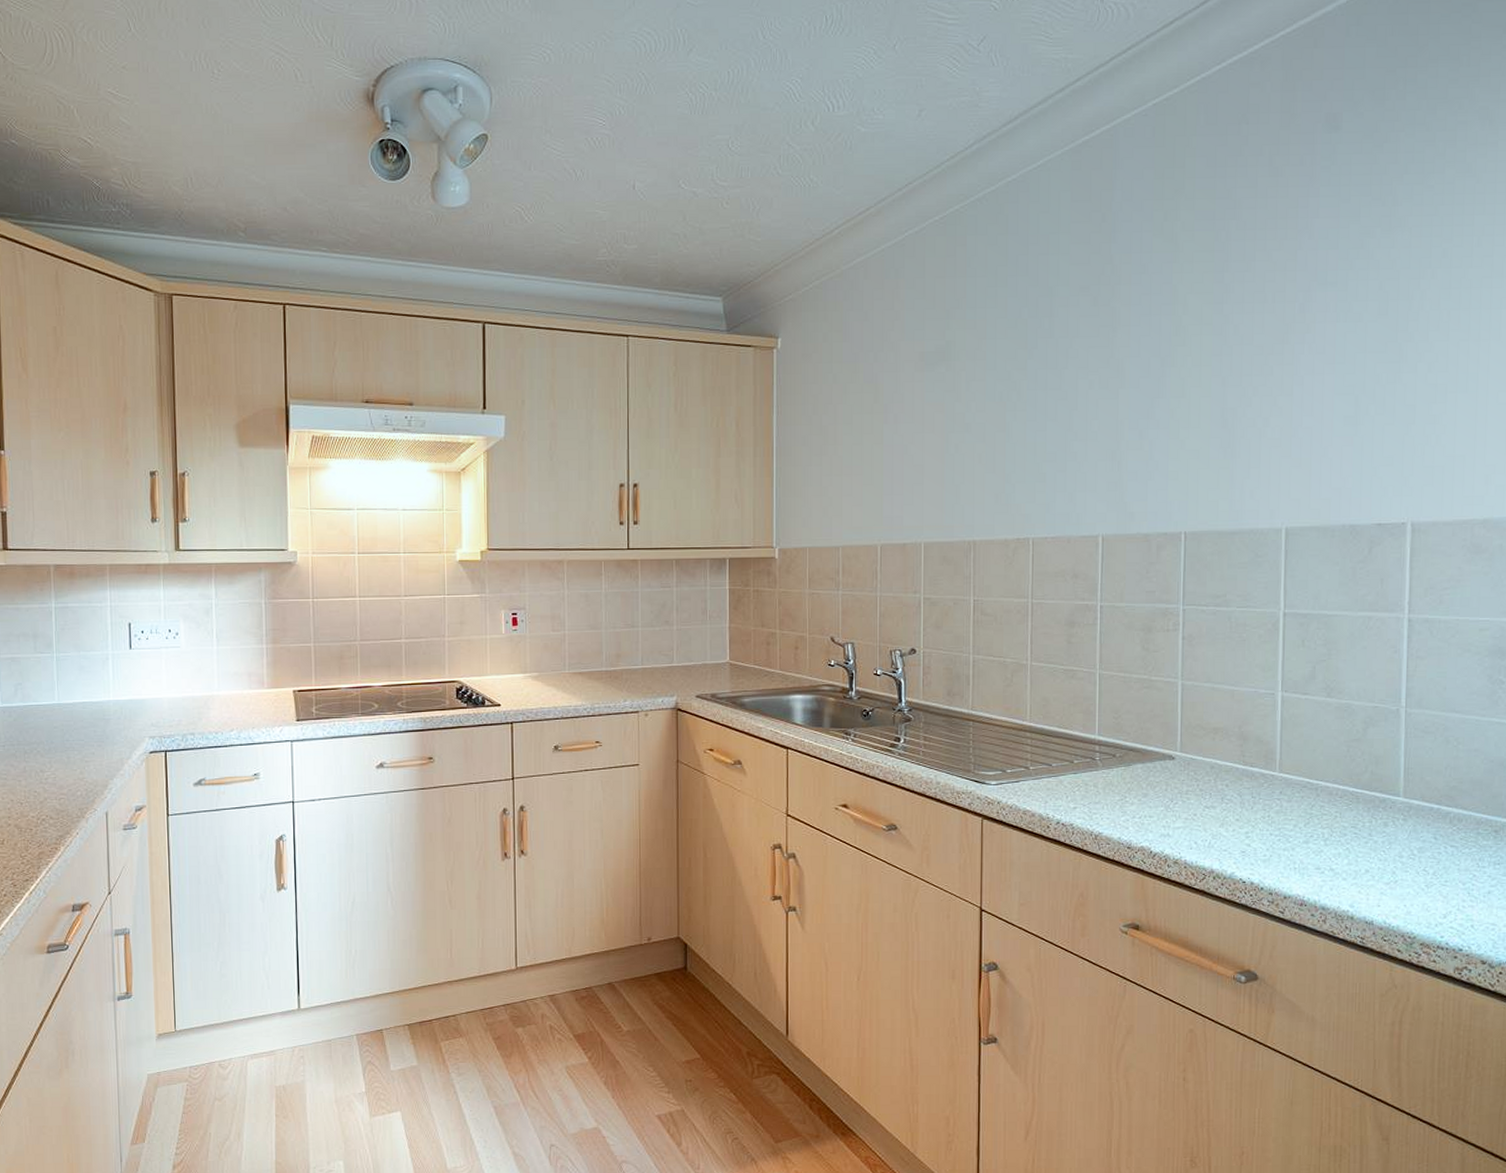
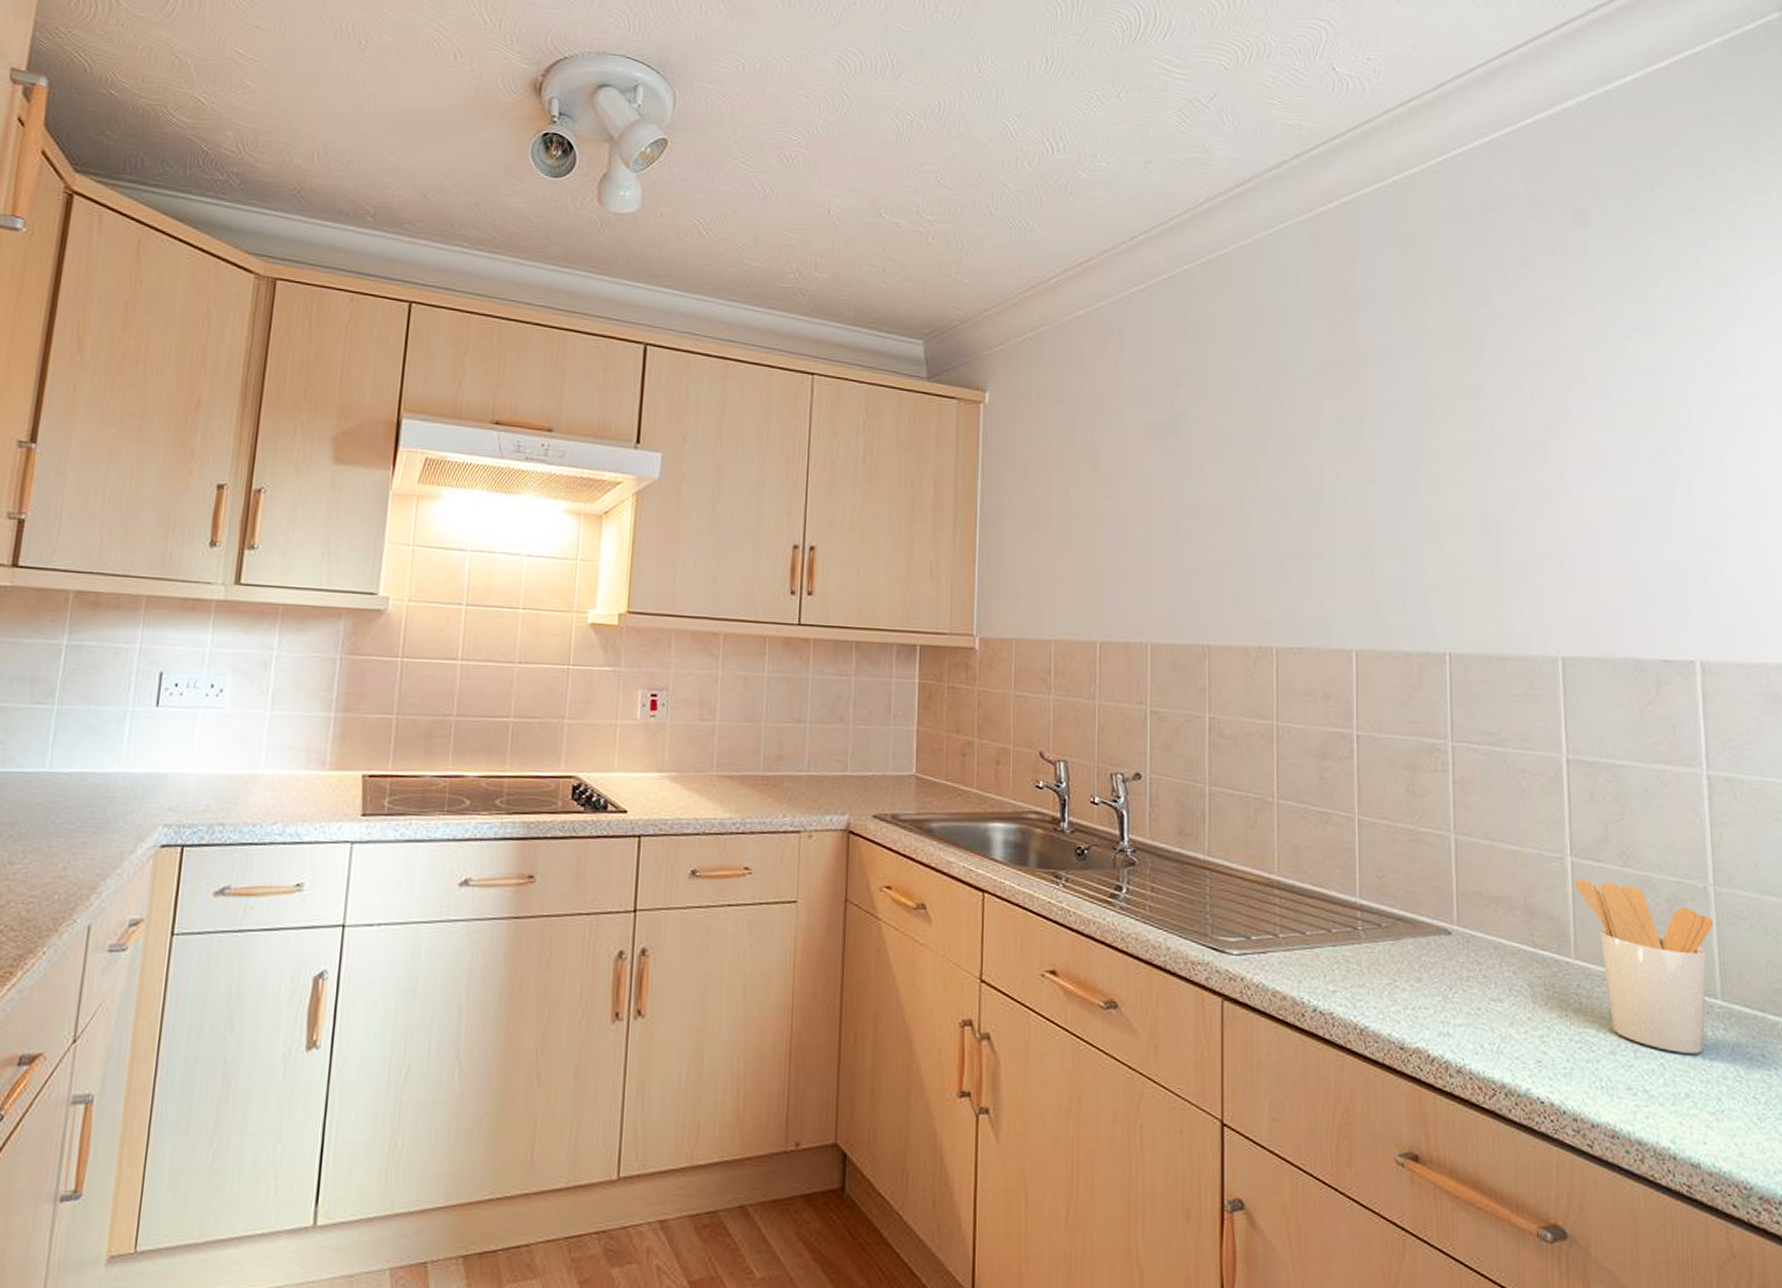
utensil holder: none [1283,709,1402,840] -> present [1574,878,1713,1054]

